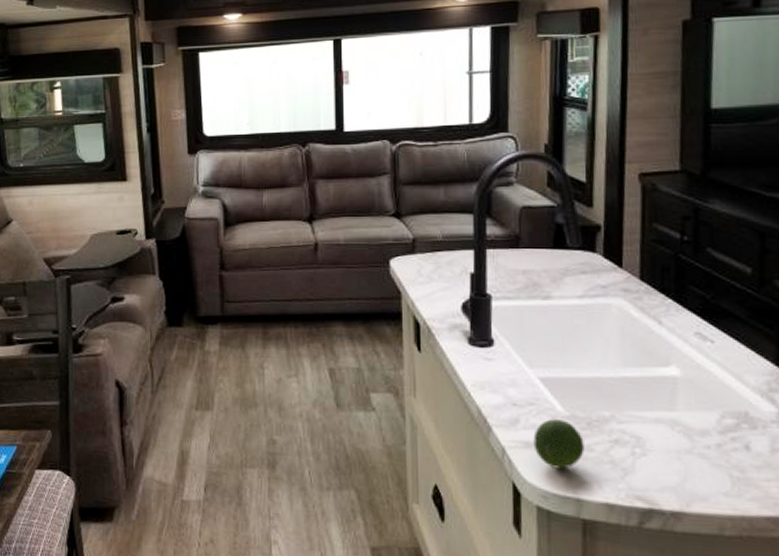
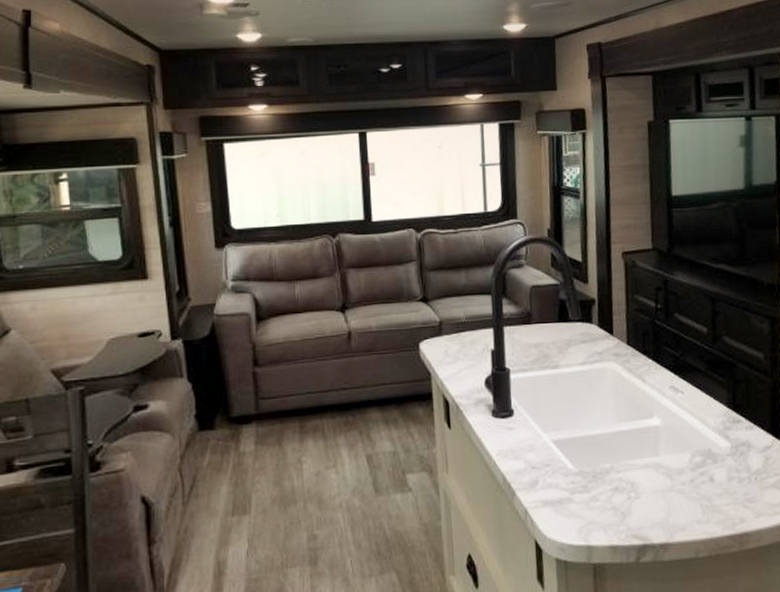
fruit: present [533,419,584,469] -> none [550,476,592,521]

